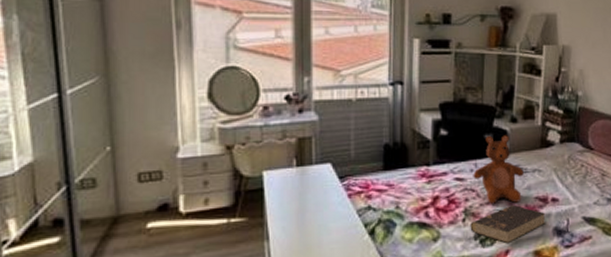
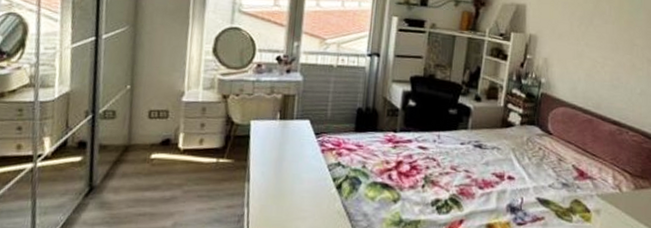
book: present [470,205,546,244] -> none [428,178,501,214]
teddy bear: present [473,135,524,204] -> none [435,111,483,176]

